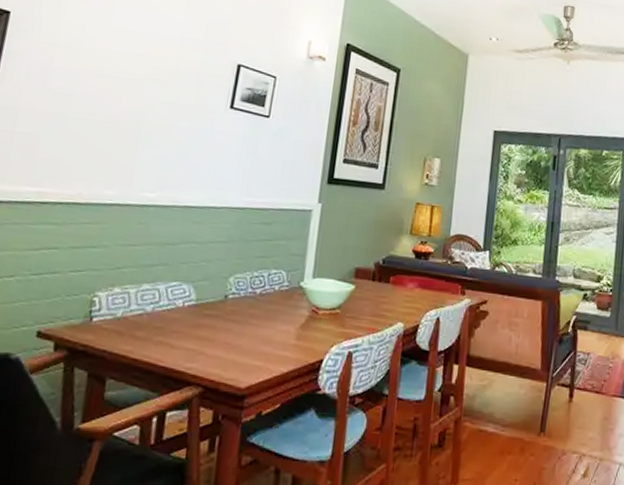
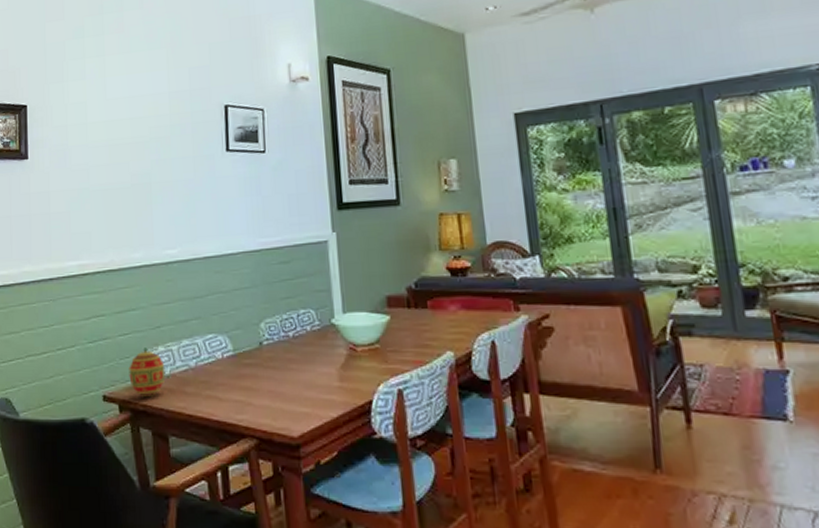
decorative egg: none [73,287,118,337] -> present [129,347,166,397]

